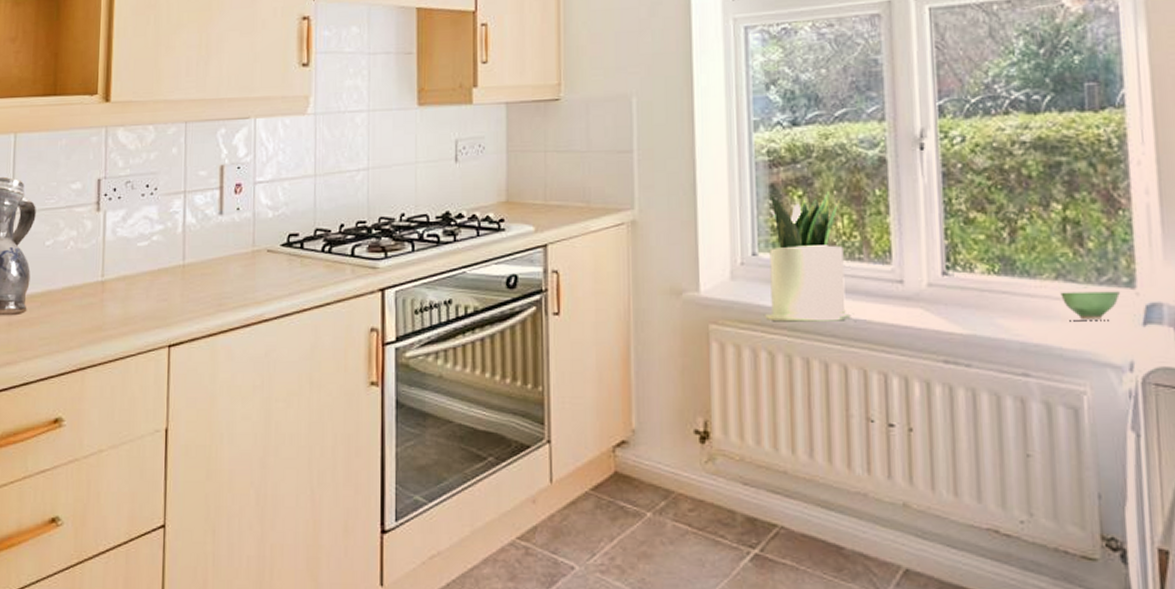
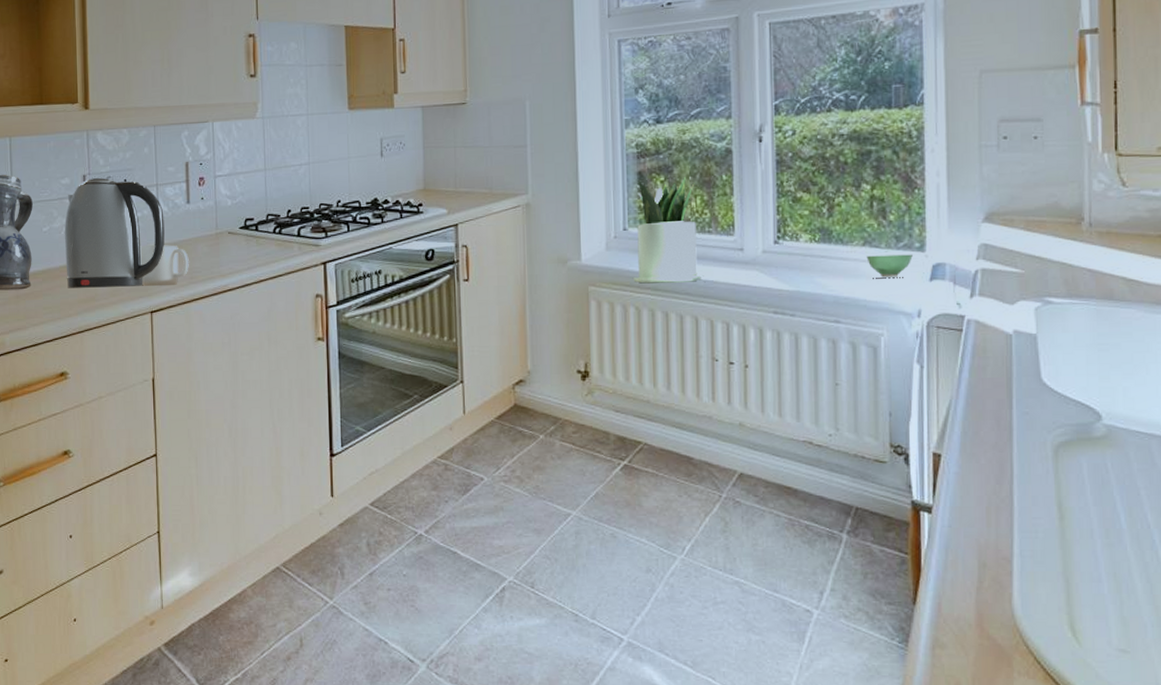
kettle: none [69,182,191,315] -> present [65,177,165,288]
mug: none [160,264,218,315] -> present [140,245,189,287]

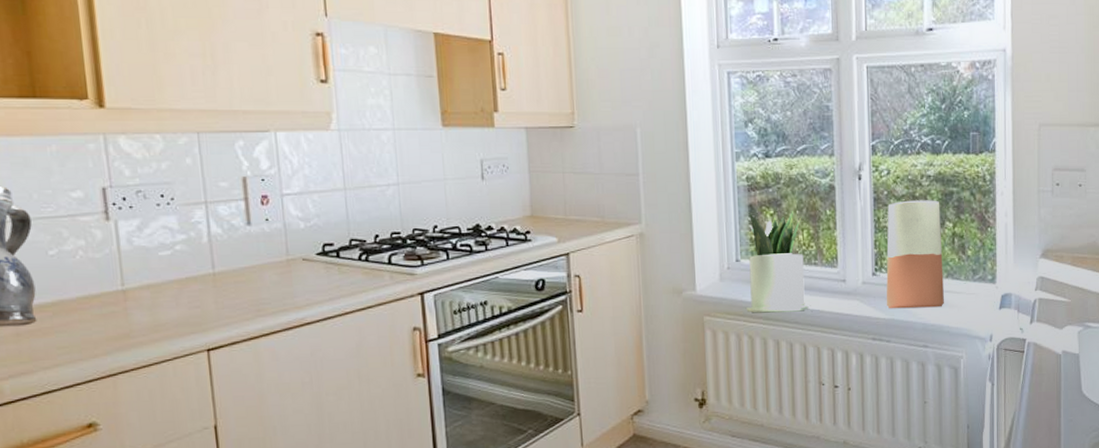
kettle: present [65,177,165,288] -> none [80,191,221,324]
mug: present [140,245,189,287] -> none [188,272,255,321]
vase: none [790,160,860,280] -> present [886,200,944,309]
bowl: present [866,254,913,278] -> none [949,285,986,306]

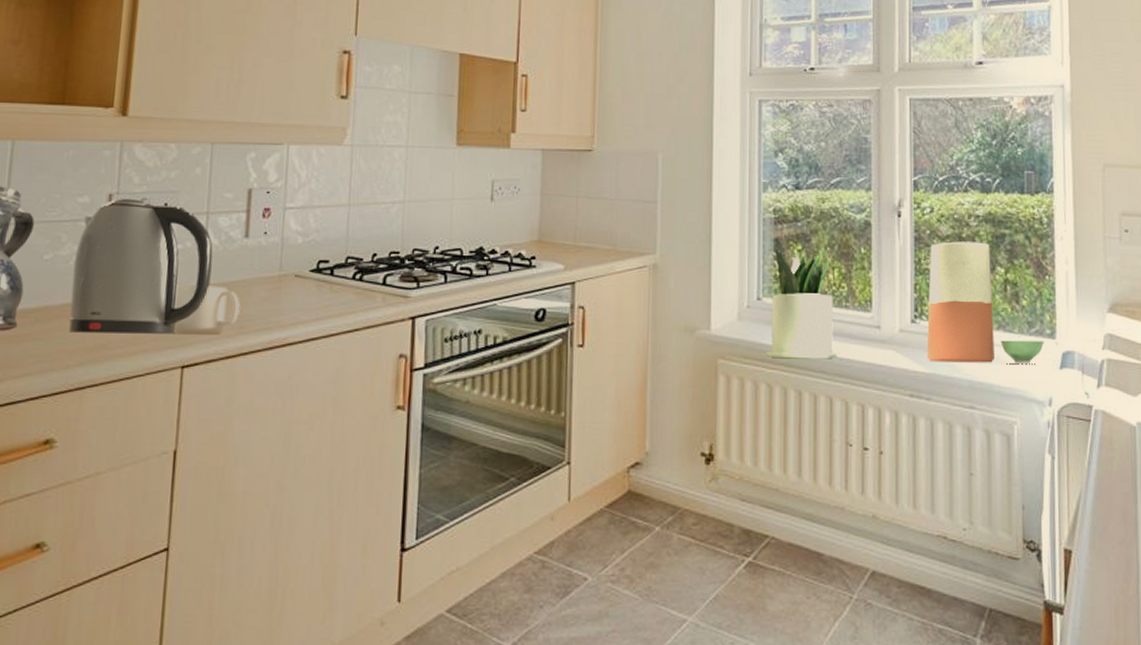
kettle: none [80,191,221,324] -> present [69,198,213,334]
mug: none [188,272,255,321] -> present [174,285,240,336]
bowl: none [949,285,986,306] -> present [1000,340,1044,364]

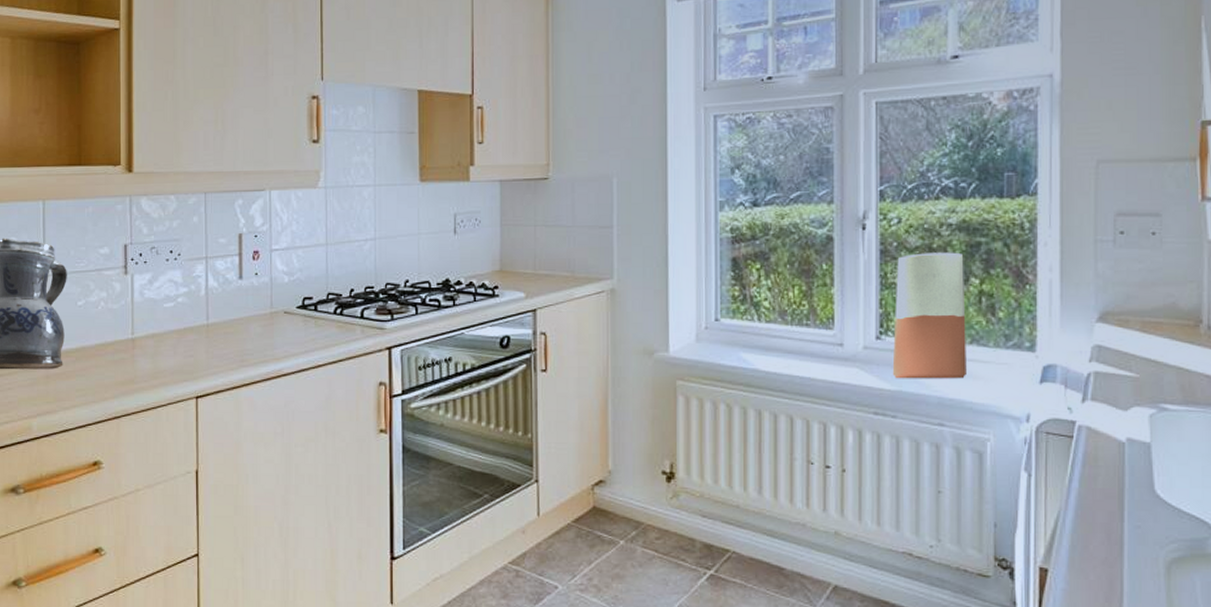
kettle: present [69,198,213,334] -> none [102,247,213,369]
mug: present [174,285,240,336] -> none [186,324,240,370]
planter: present [765,246,840,359] -> none [723,264,801,379]
bowl: present [1000,340,1044,364] -> none [974,354,1022,379]

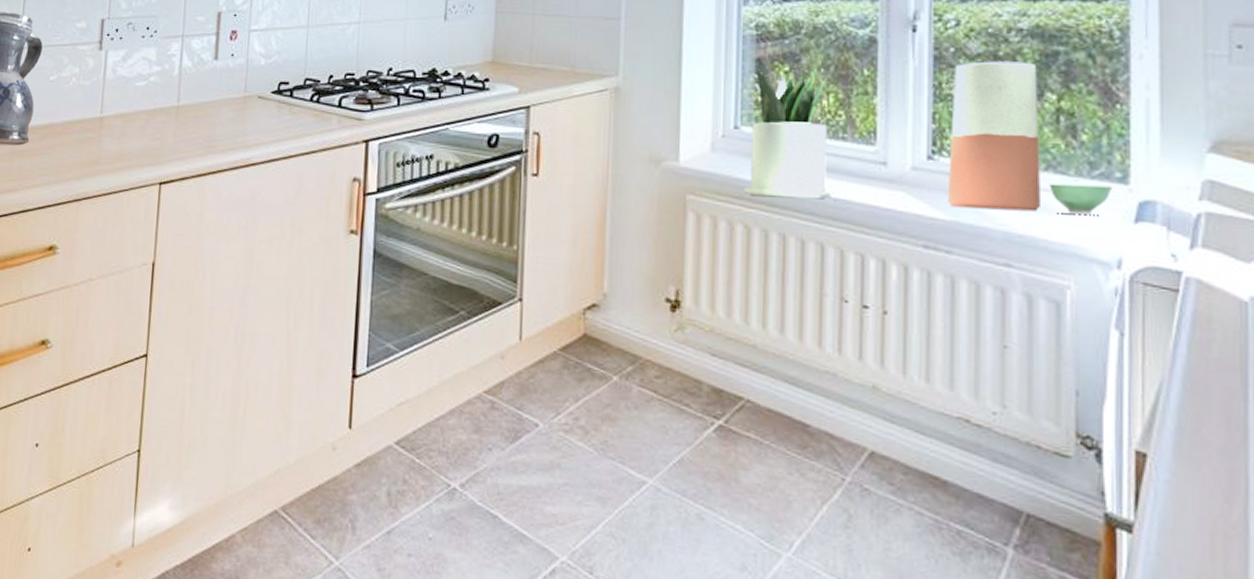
planter: none [723,264,801,379] -> present [742,67,835,200]
bowl: none [974,354,1022,379] -> present [1049,184,1112,214]

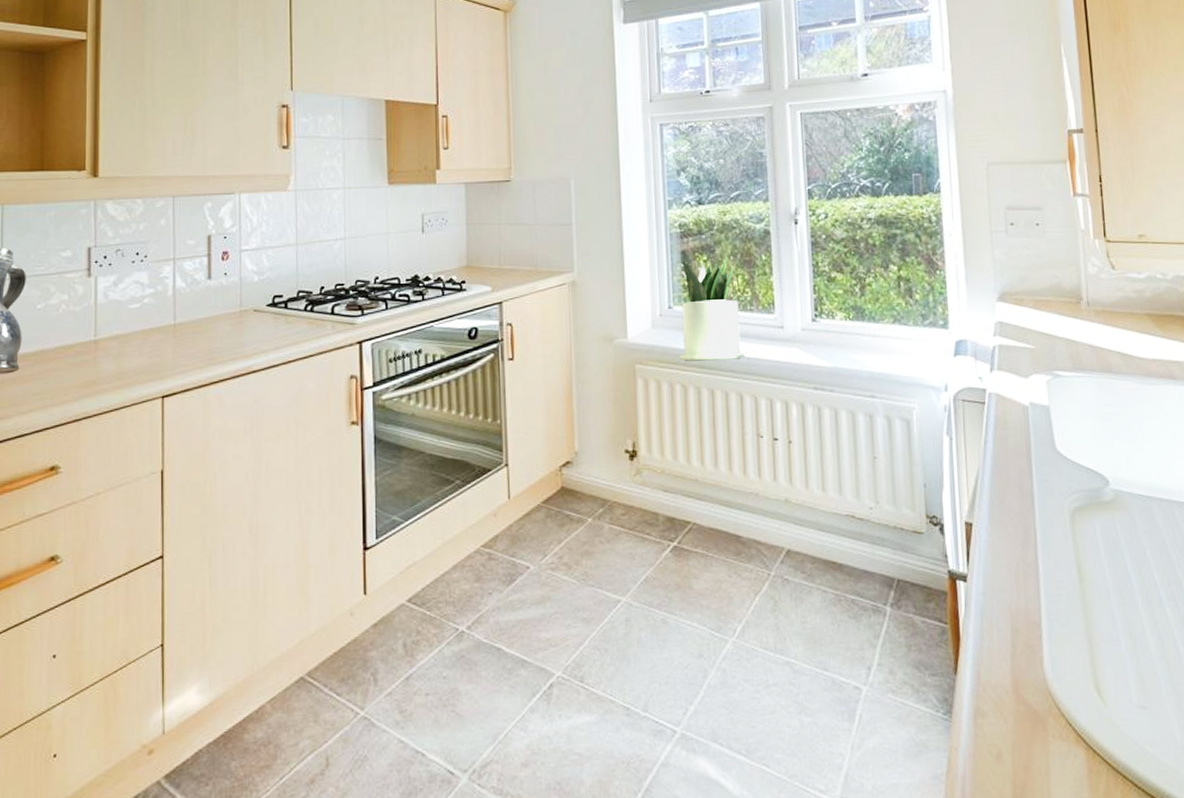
vase: present [947,61,1040,212] -> none [826,243,892,357]
bowl: present [1049,184,1112,214] -> none [897,331,938,354]

